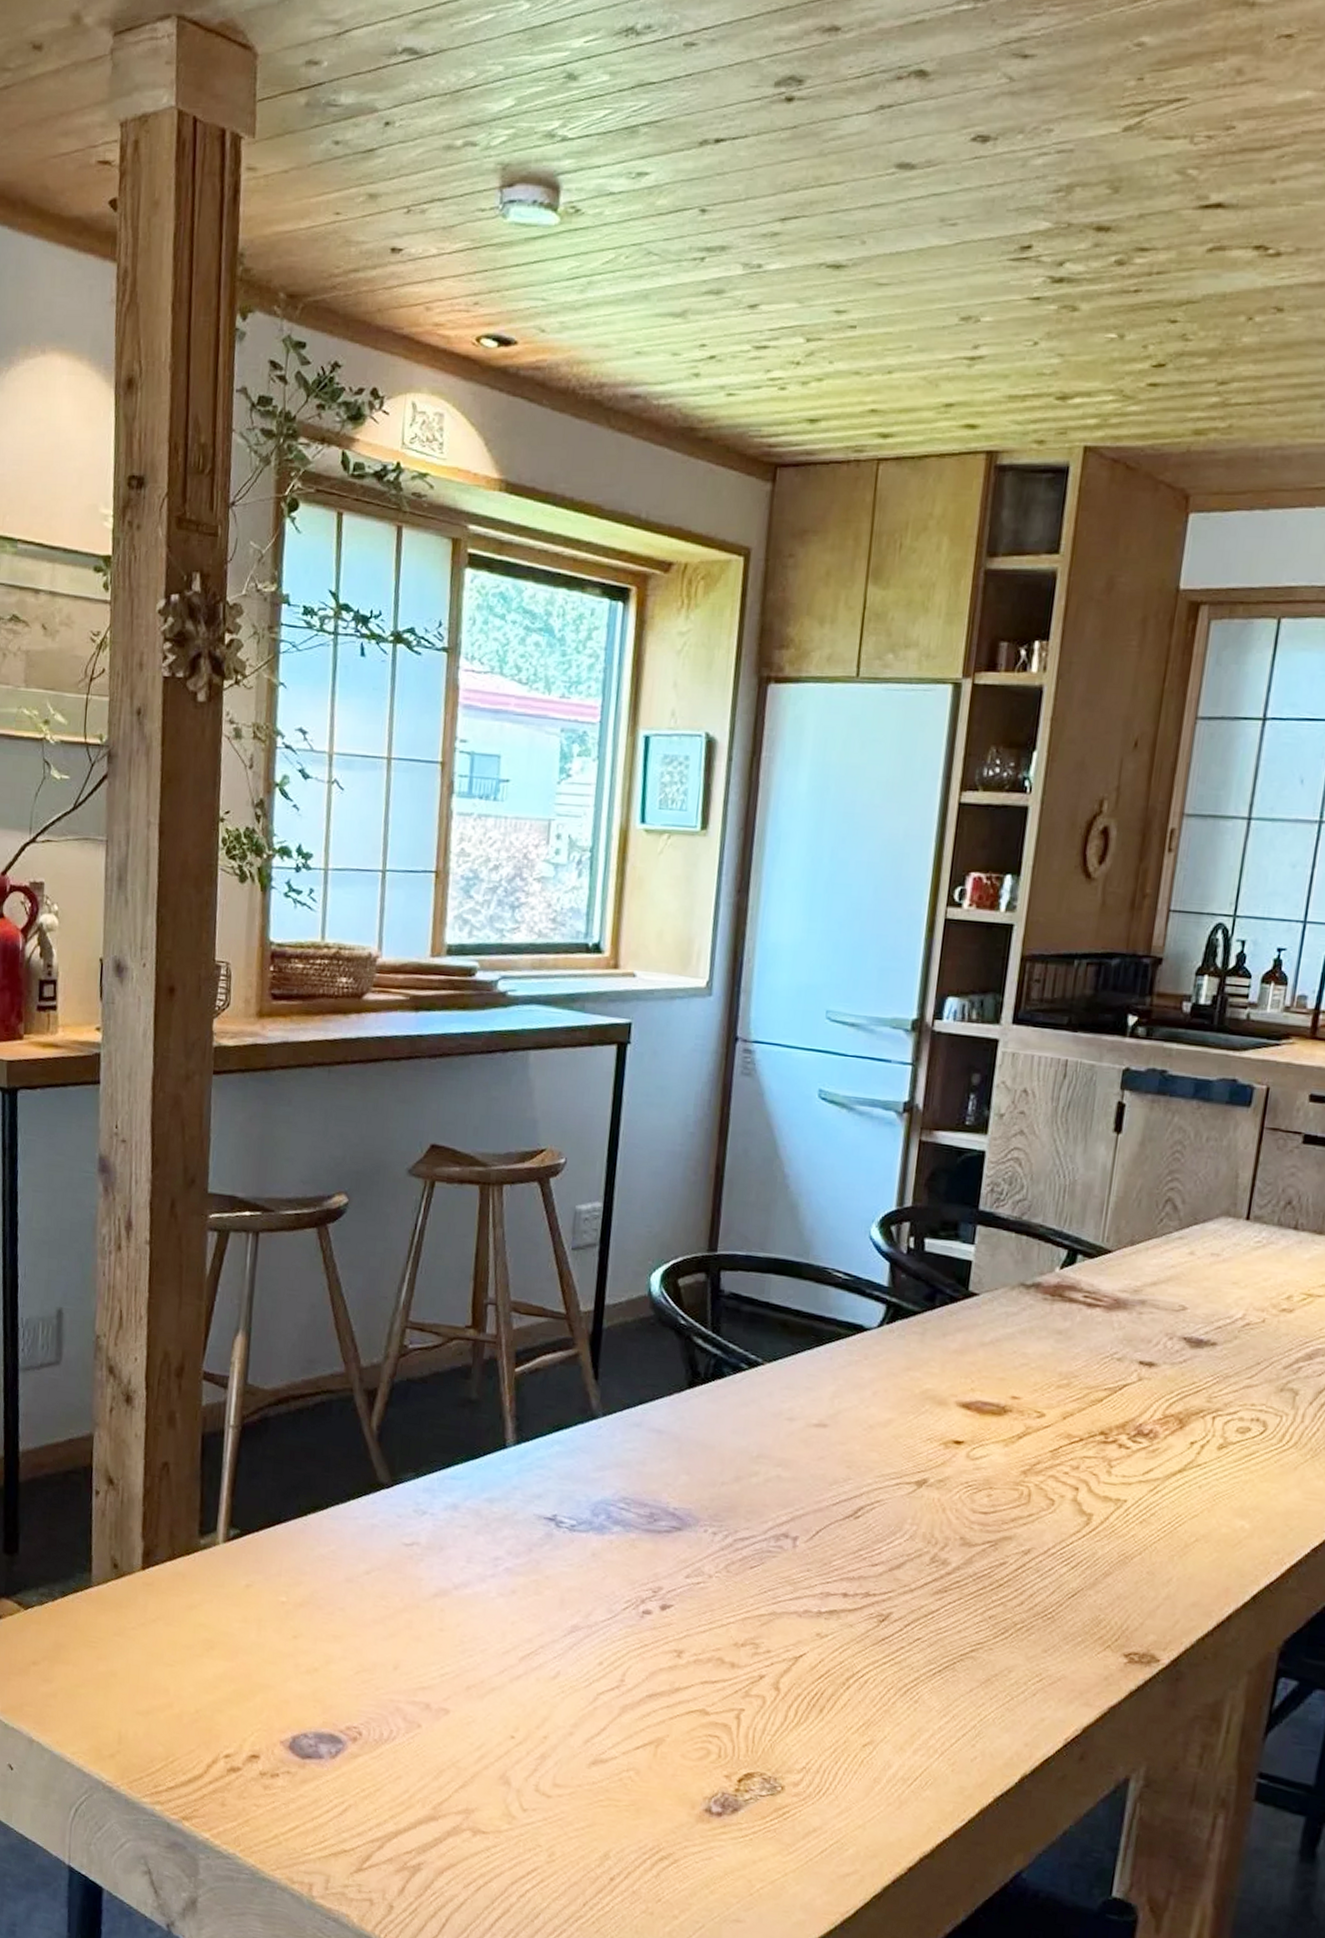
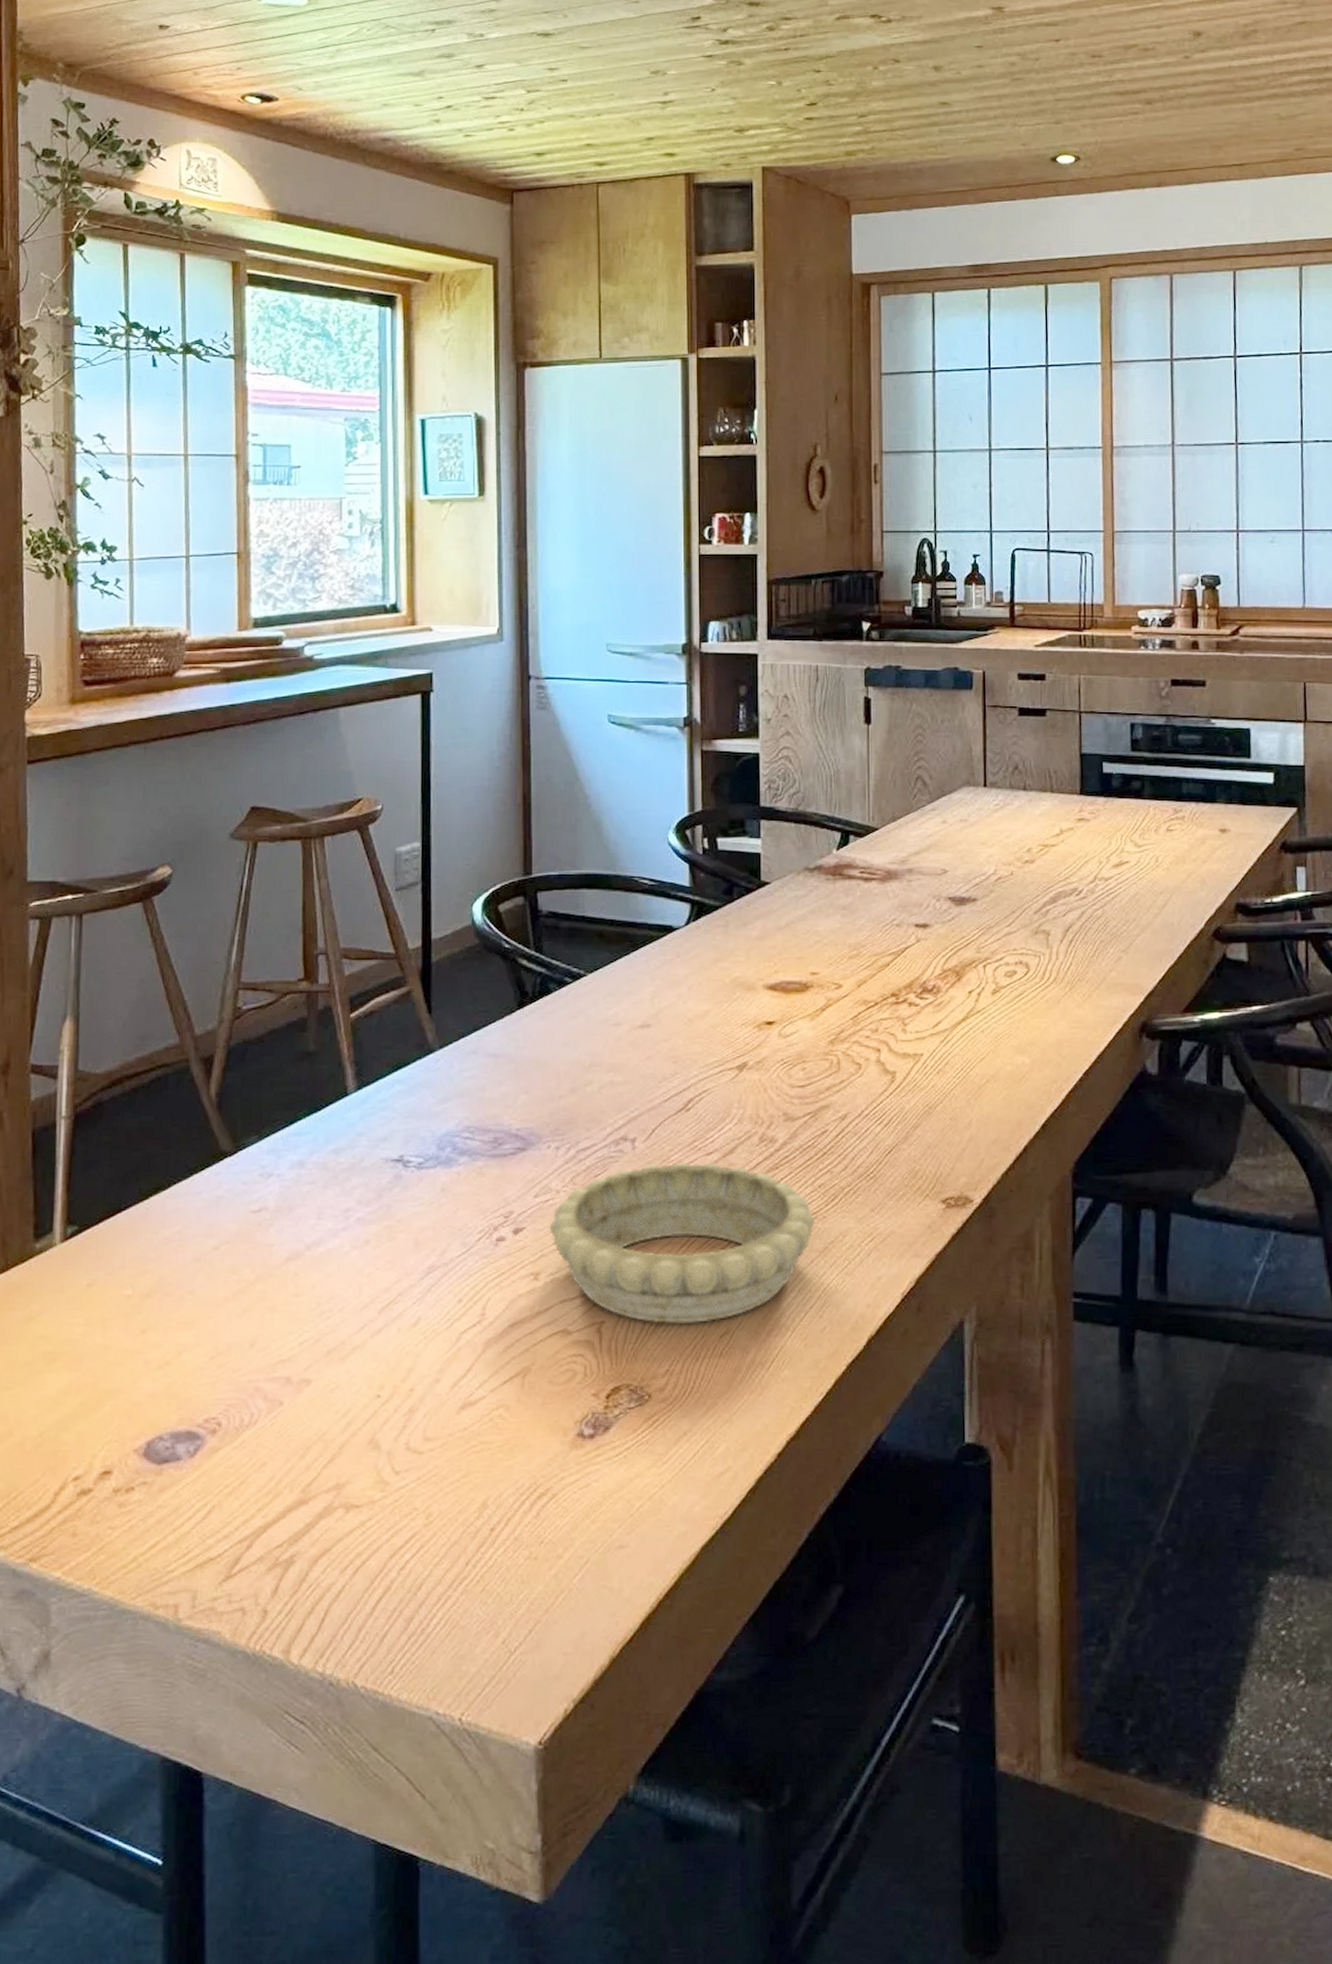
decorative bowl: none [697,1564,981,1730] -> present [549,1161,815,1324]

